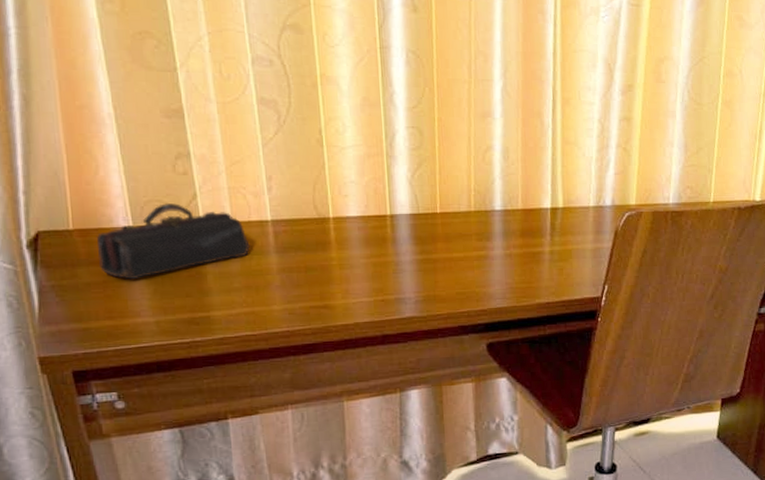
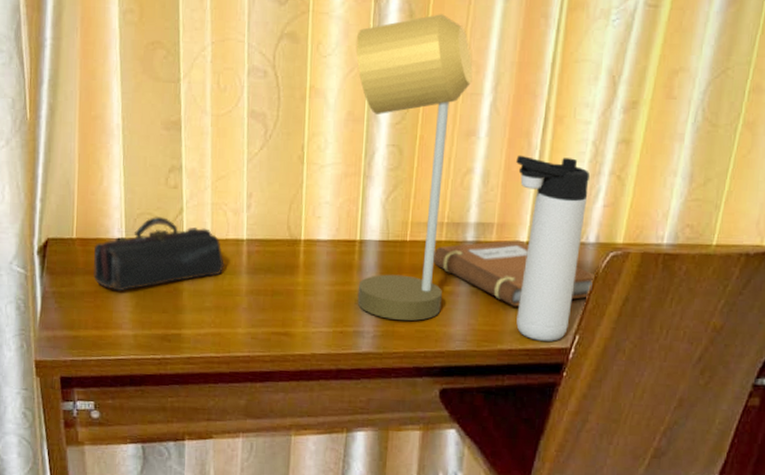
desk lamp: none [362,9,482,285] -> present [355,14,473,321]
notebook: none [465,207,617,264] -> present [433,240,597,306]
thermos bottle: none [532,132,600,293] -> present [516,155,589,341]

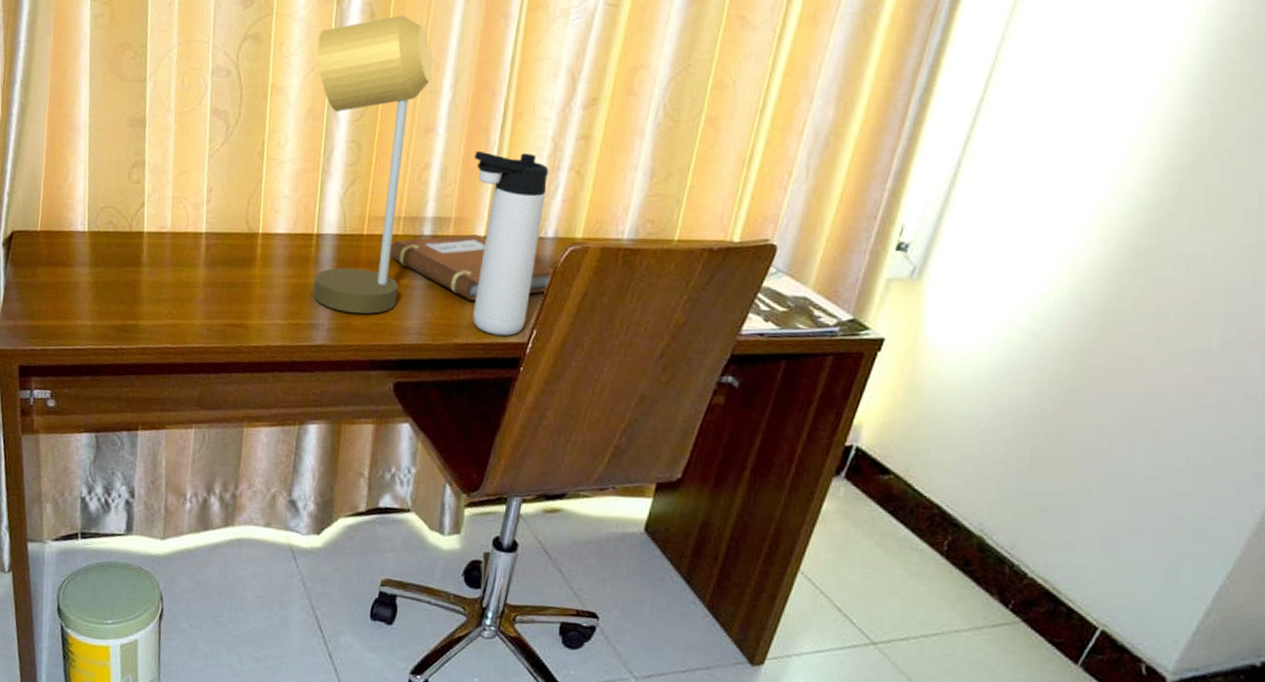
pencil case: present [93,216,224,292] -> none [55,209,183,283]

